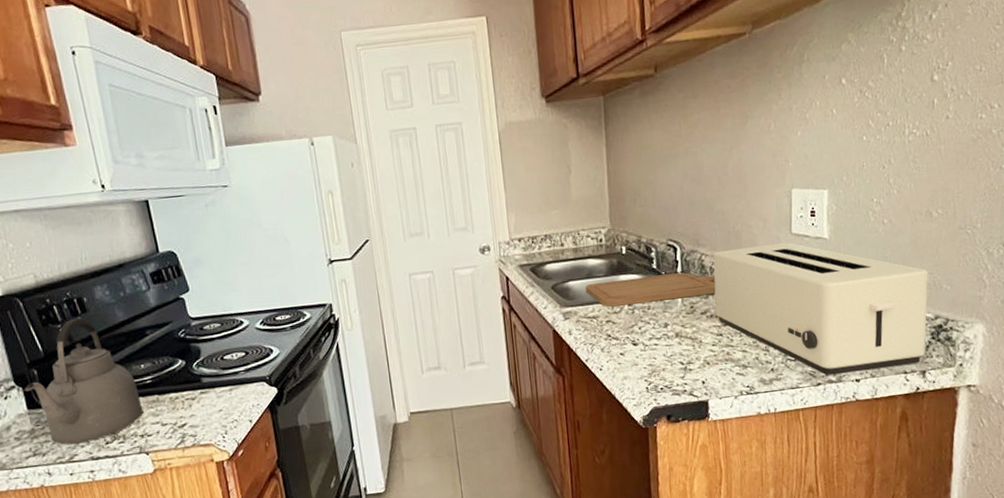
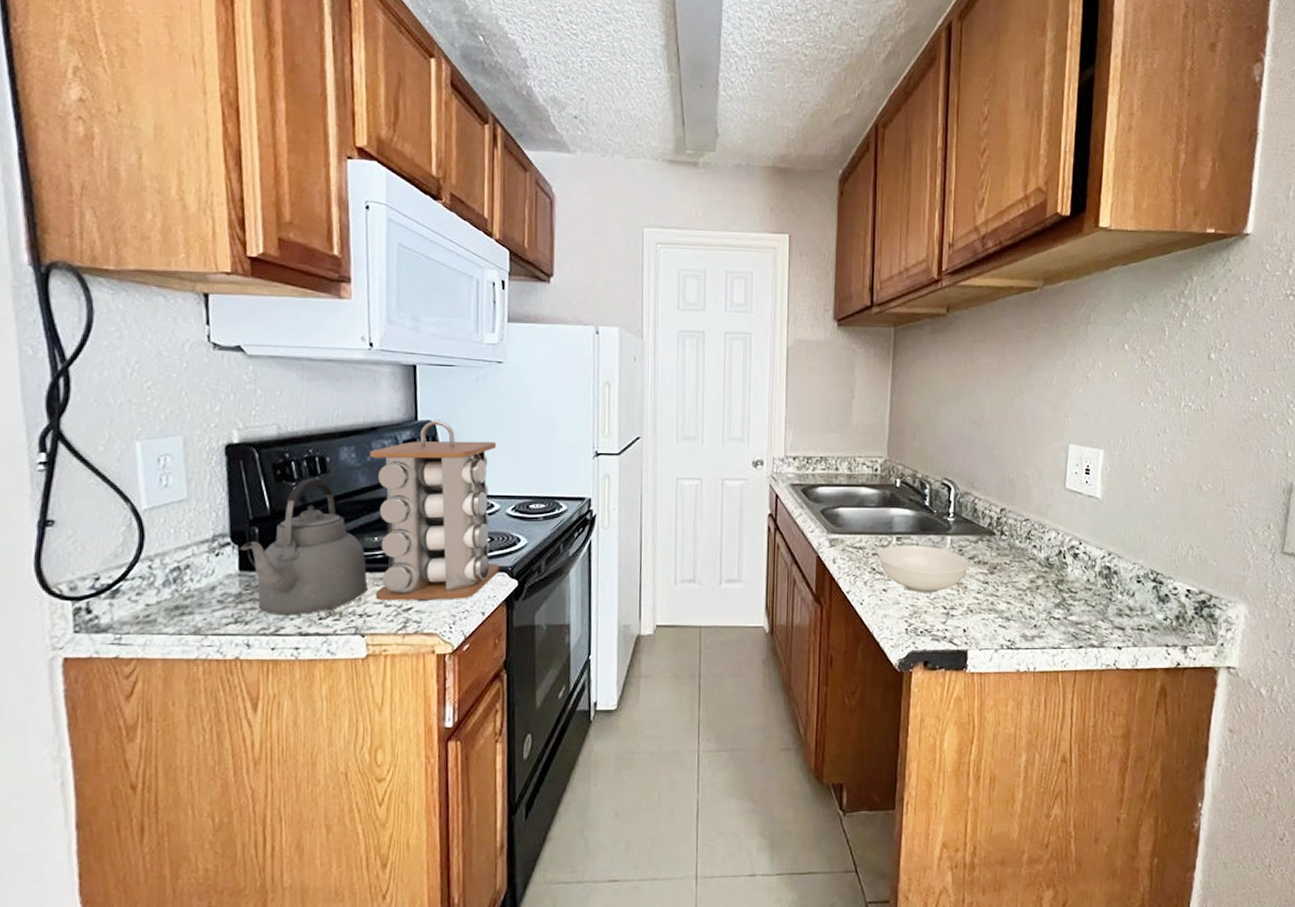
spice rack: none [121,249,259,421] -> present [369,420,500,600]
chopping board: present [585,272,716,307] -> none [855,512,986,540]
bowl: none [612,307,702,353] -> present [879,545,969,593]
toaster: present [713,242,929,375] -> none [983,496,1196,639]

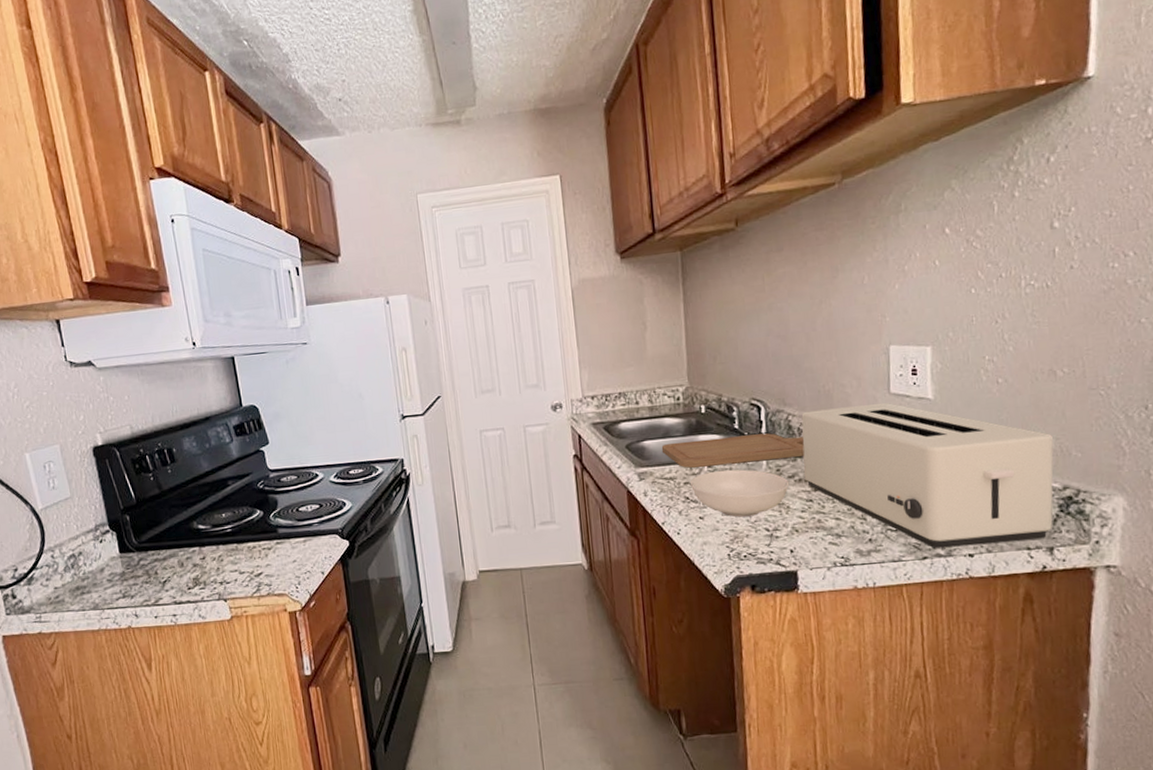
kettle: present [240,479,368,616] -> none [117,468,223,589]
spice rack: present [369,420,500,600] -> none [207,403,332,569]
chopping board: none [855,512,986,540] -> present [661,433,805,468]
toaster: none [983,496,1196,639] -> present [801,402,1054,549]

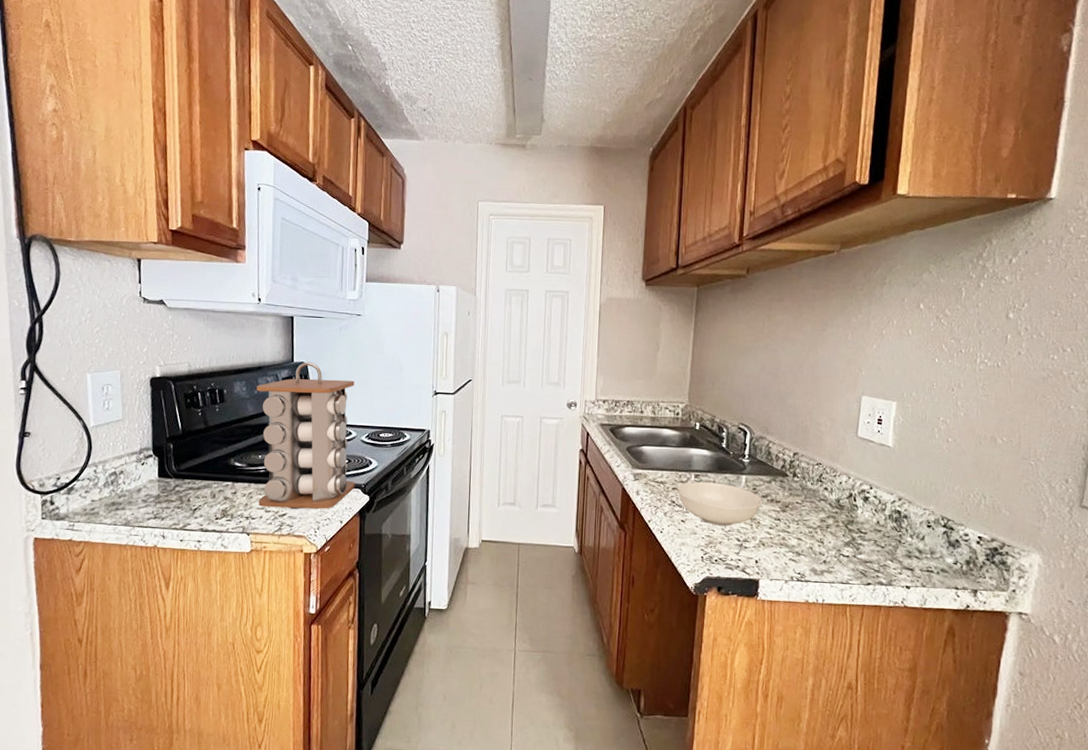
spice rack: none [207,403,332,569] -> present [256,362,355,509]
chopping board: present [661,433,805,468] -> none [657,451,779,481]
toaster: present [801,402,1054,549] -> none [775,441,988,581]

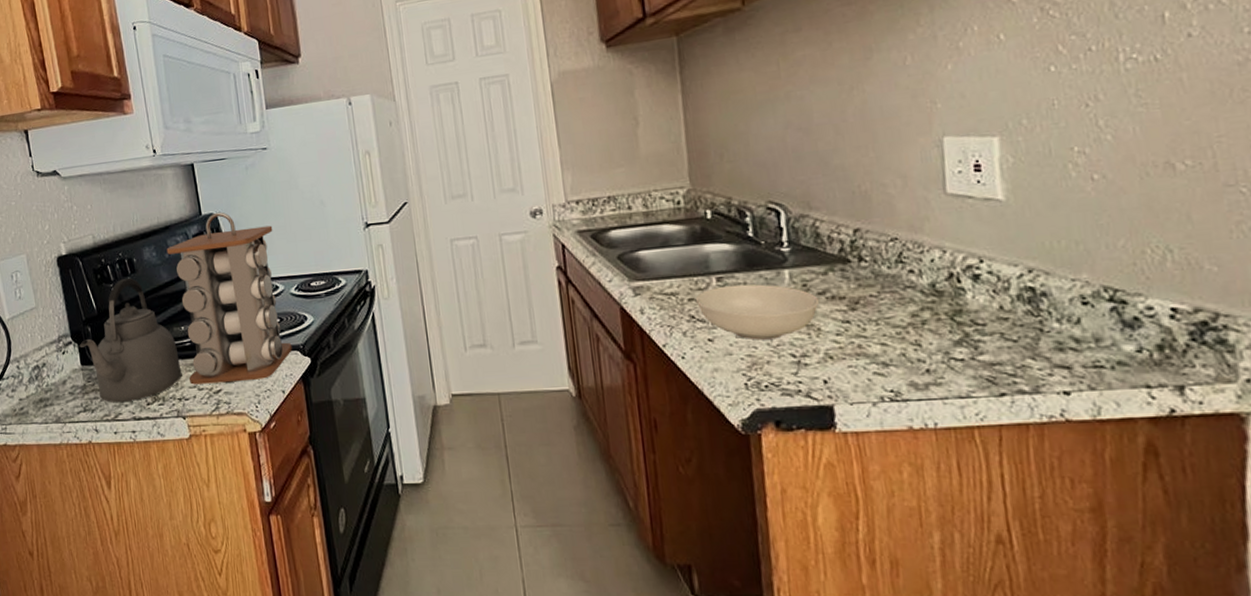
kettle: none [159,406,253,515] -> present [79,278,182,403]

